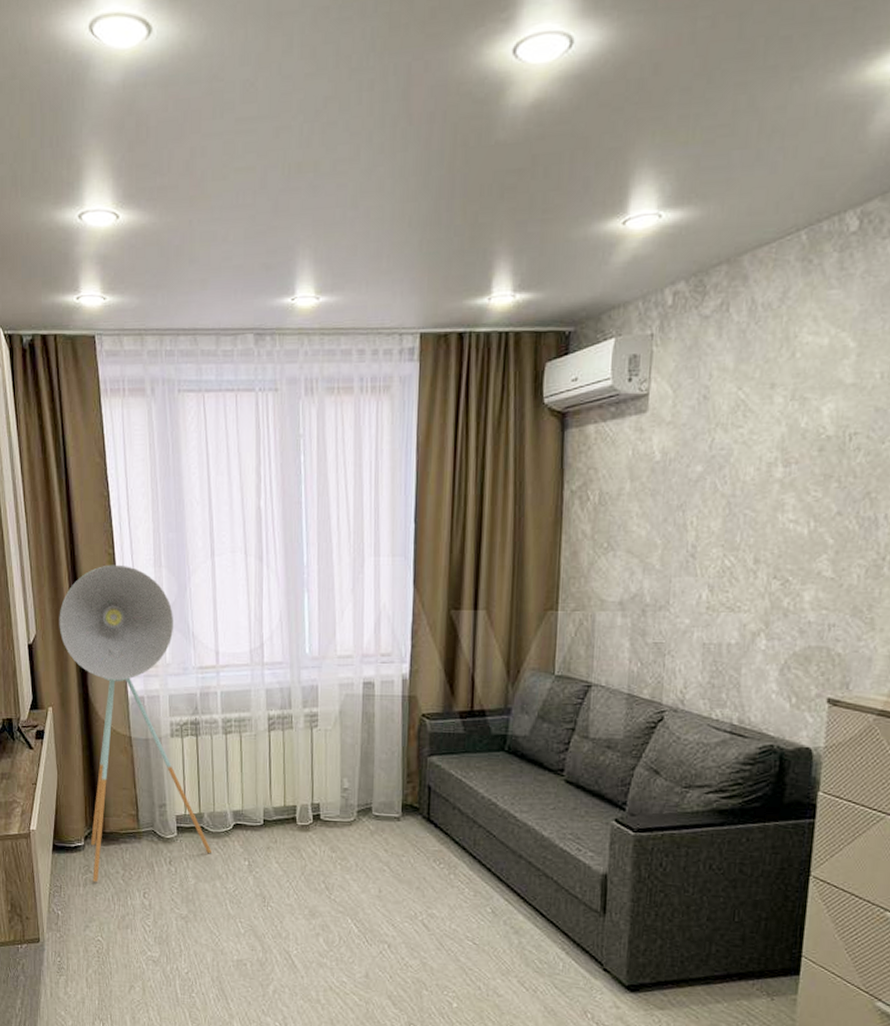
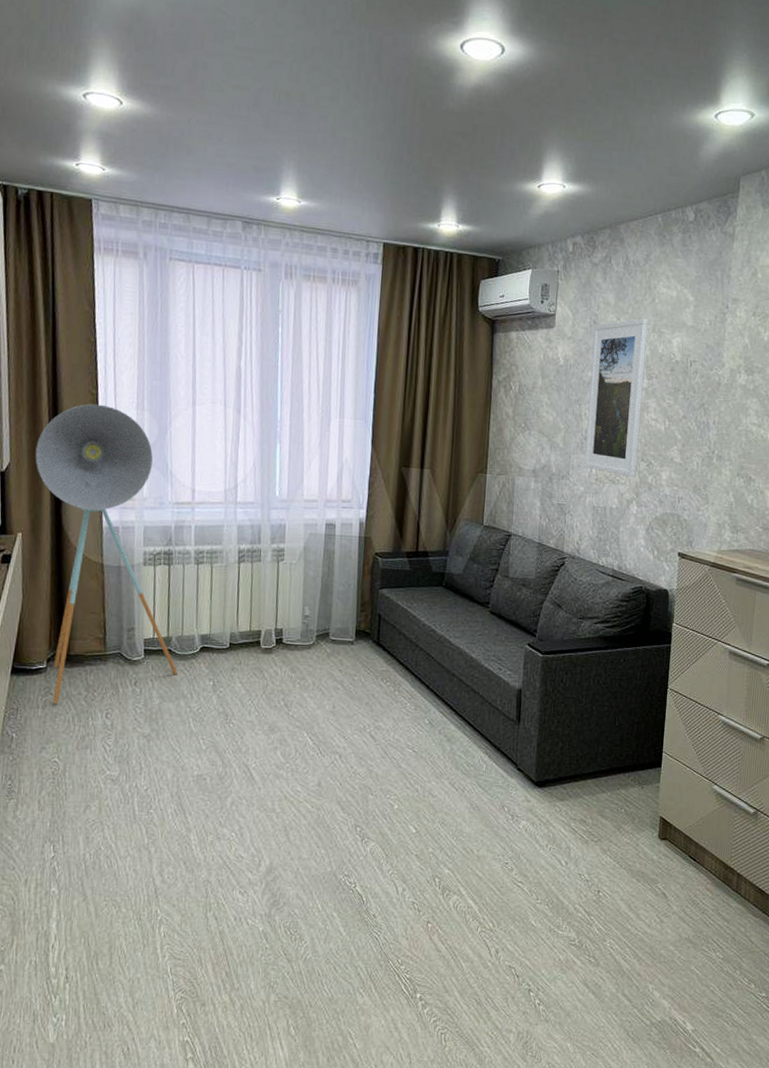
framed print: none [690,382,784,601] -> present [584,318,648,477]

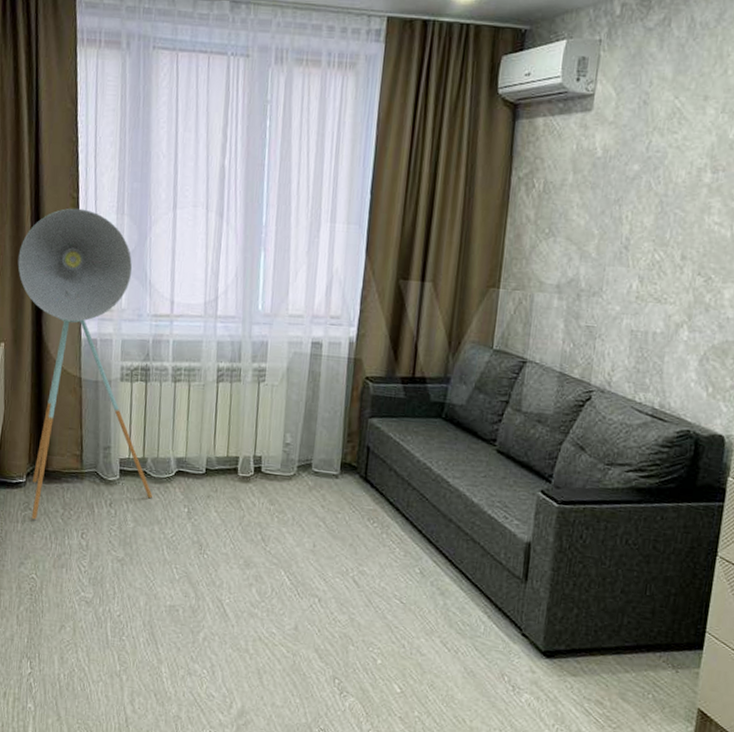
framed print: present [584,318,648,477] -> none [621,95,717,295]

